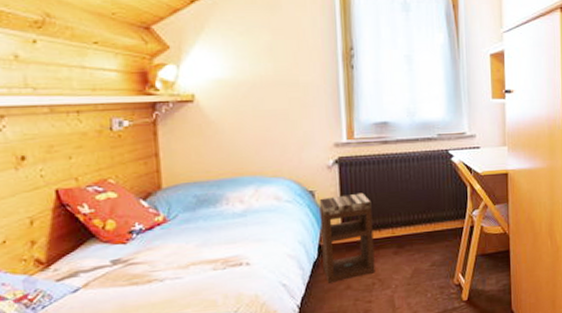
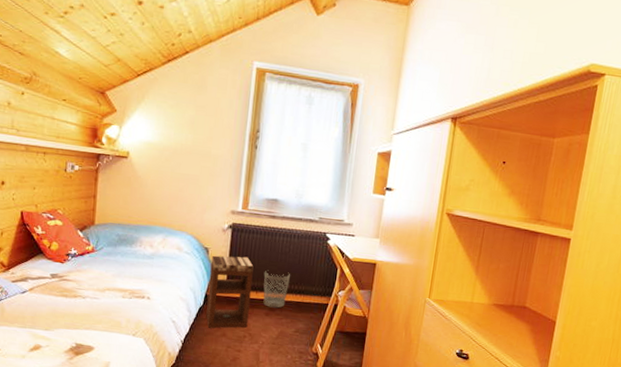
wastebasket: none [384,201,416,245] -> present [263,270,290,308]

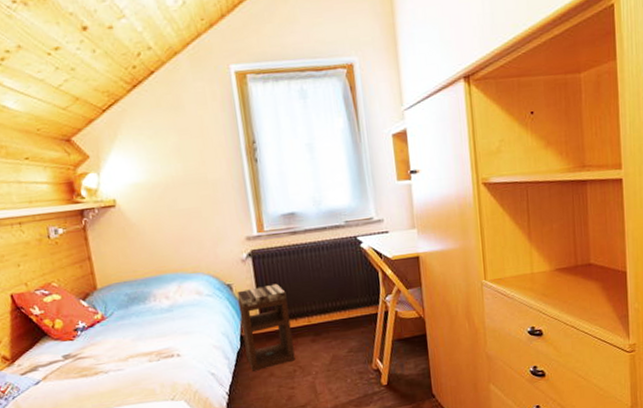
wastebasket: present [263,270,290,308] -> none [299,289,331,333]

